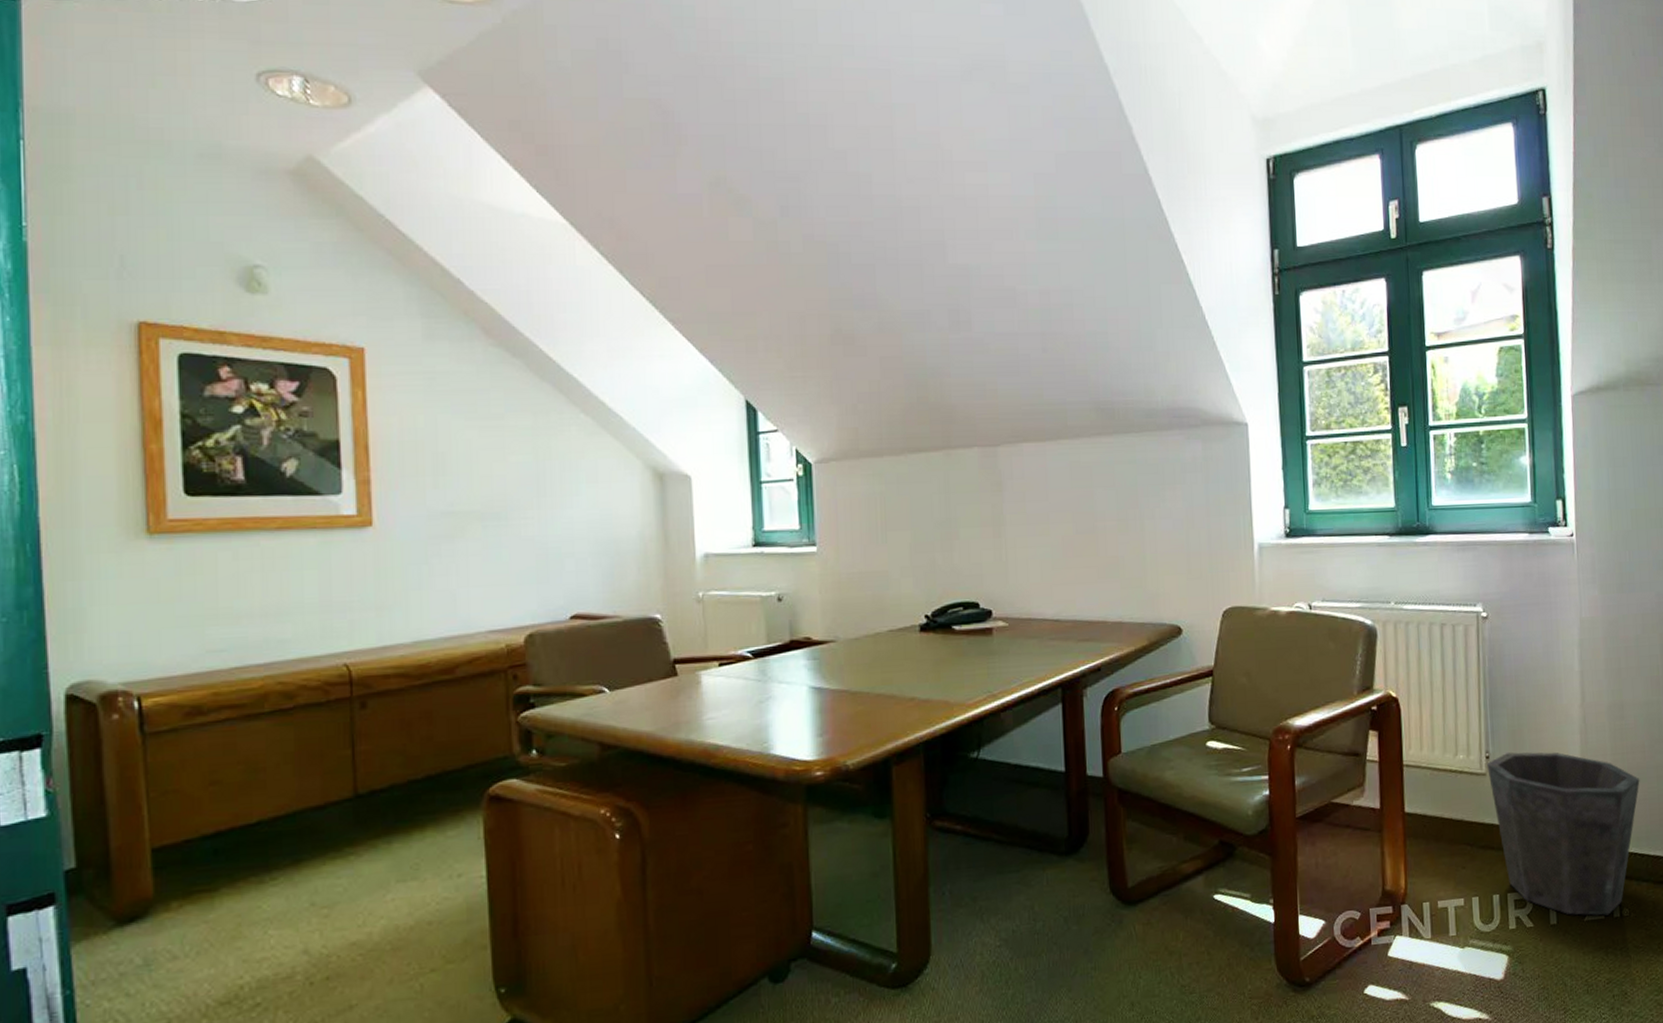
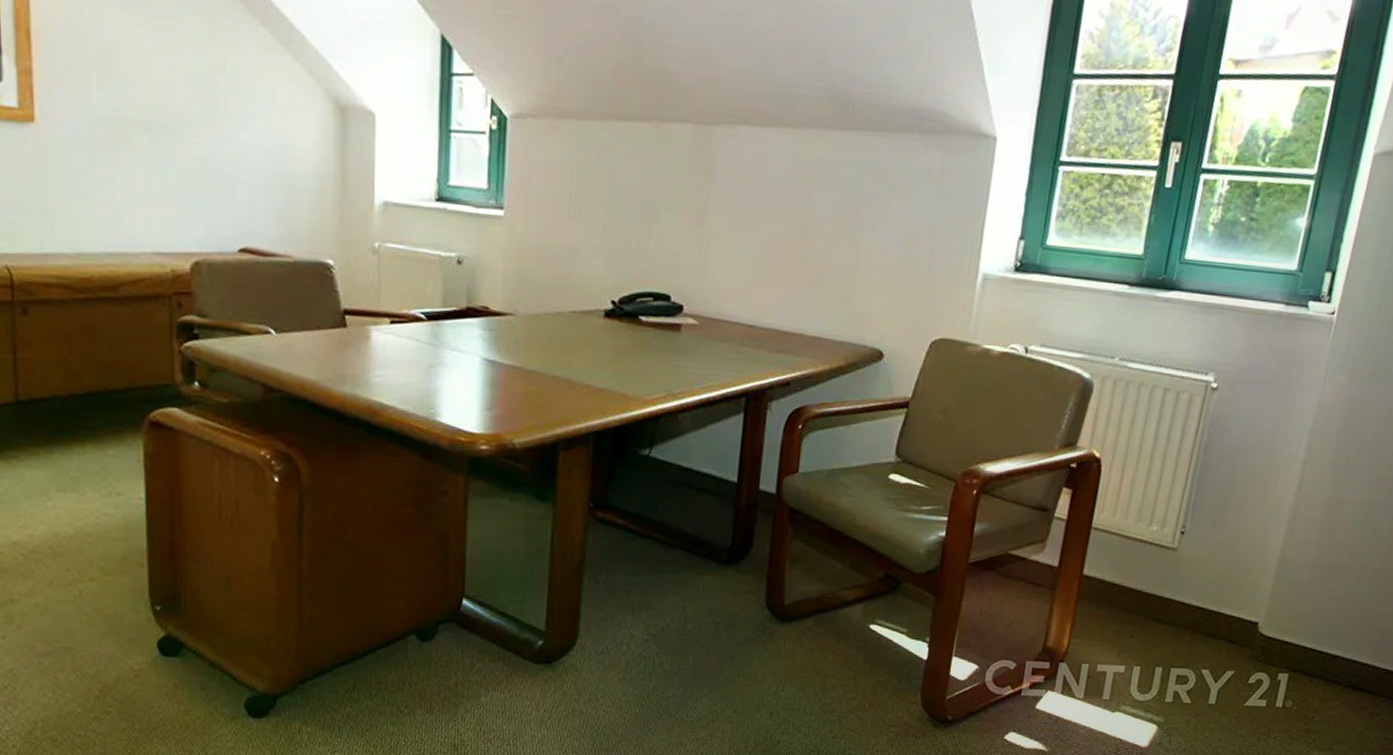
waste bin: present [1487,752,1640,916] -> none [1175,531,1339,704]

